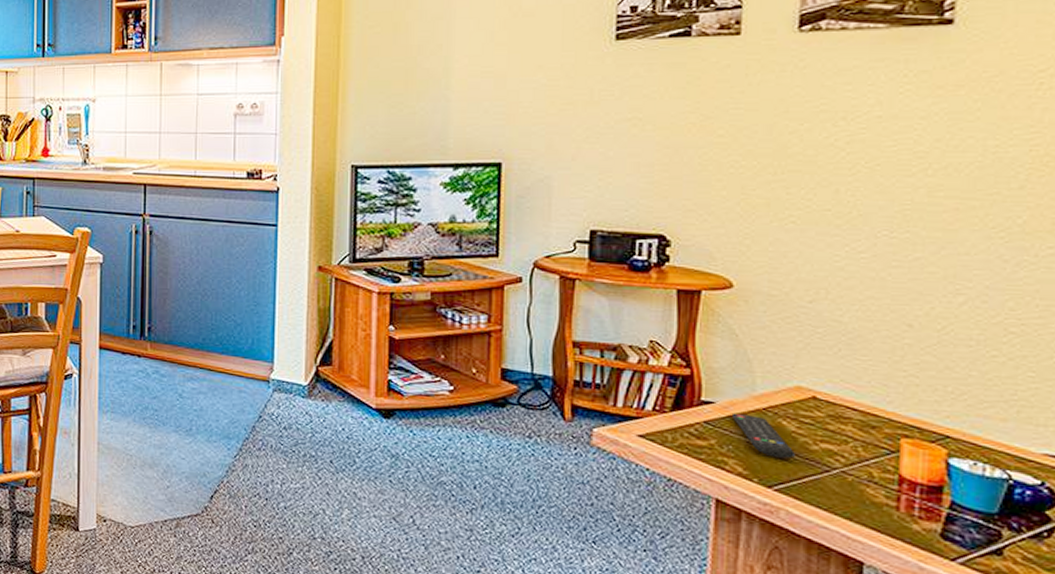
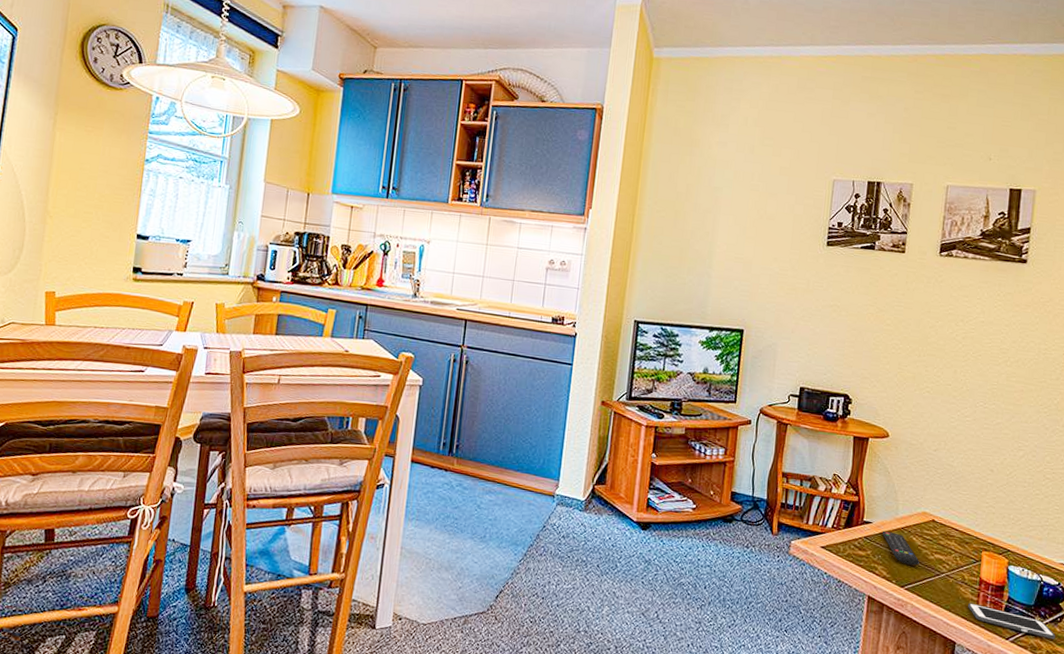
cell phone: none [881,509,1041,562] -> present [968,603,1056,639]

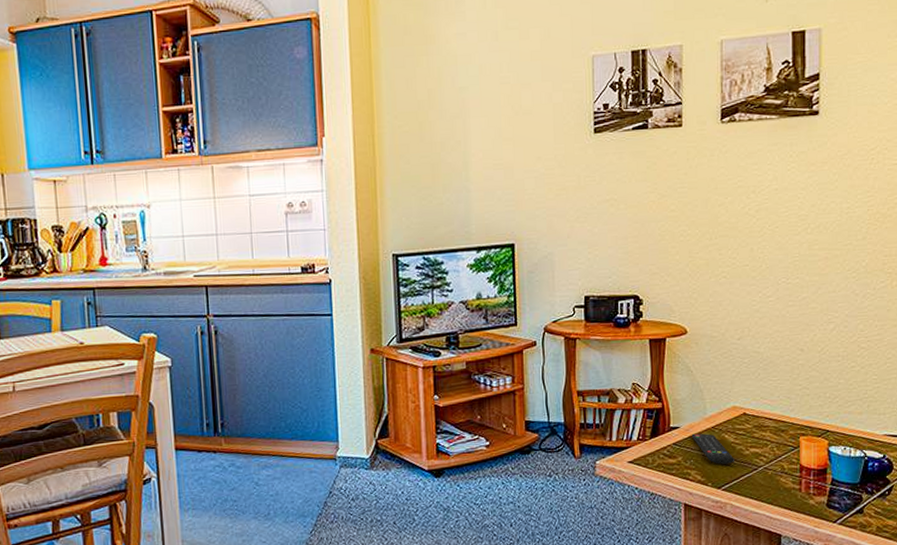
cell phone: present [968,603,1056,639] -> none [790,492,885,514]

